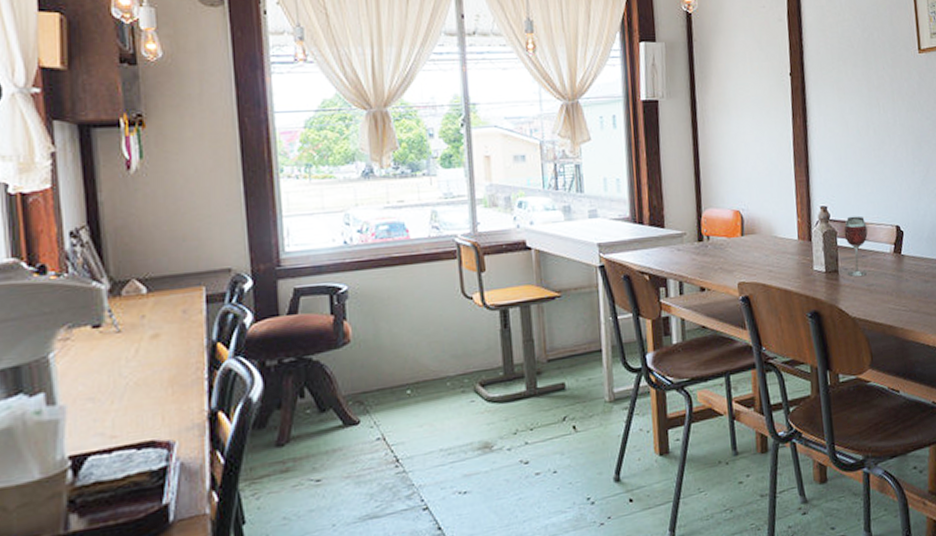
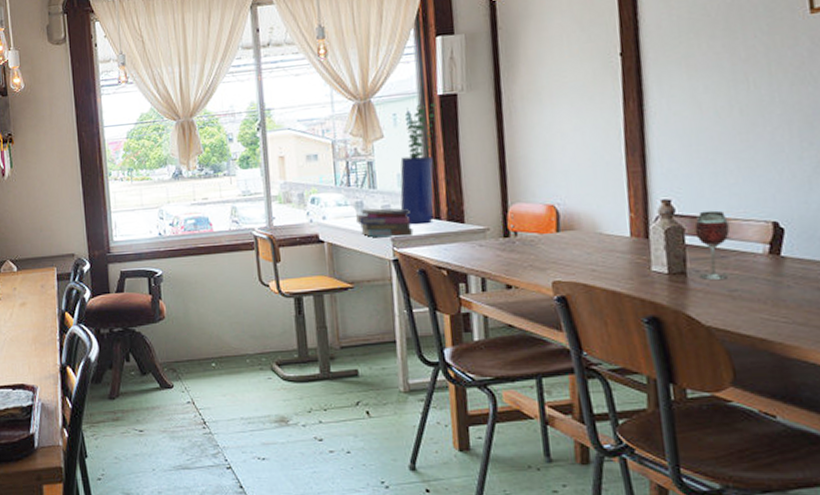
books: none [563,212,619,244] -> present [355,208,414,238]
vase: none [606,103,640,230] -> present [400,98,437,225]

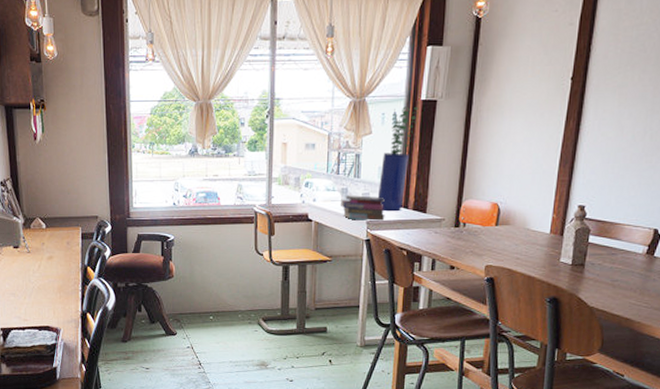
wineglass: present [694,210,730,281] -> none [593,217,623,272]

